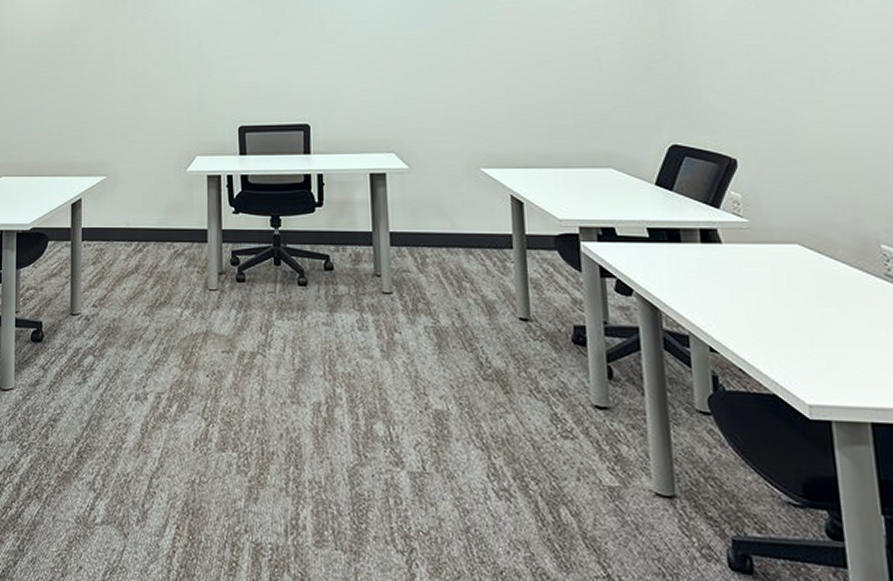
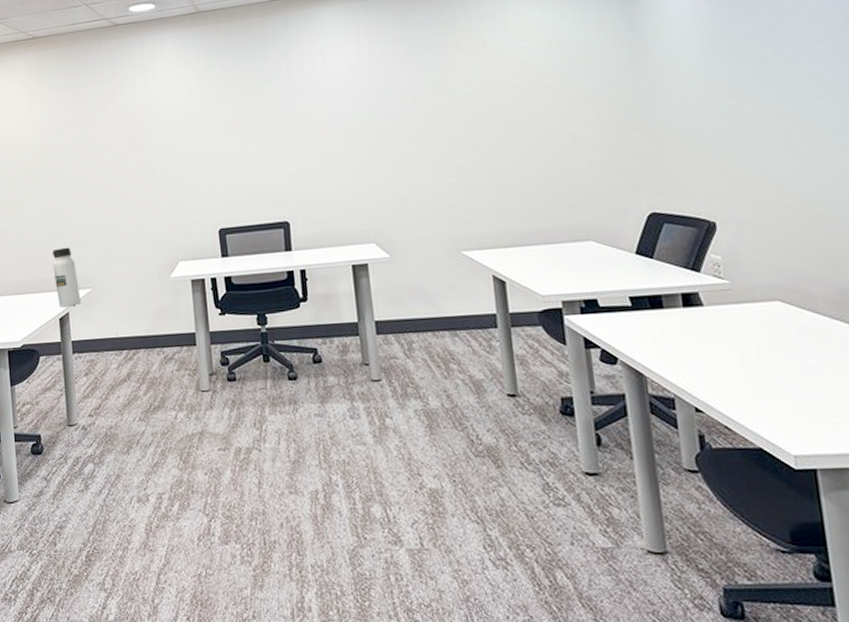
water bottle: none [69,132,95,193] -> present [51,247,82,307]

